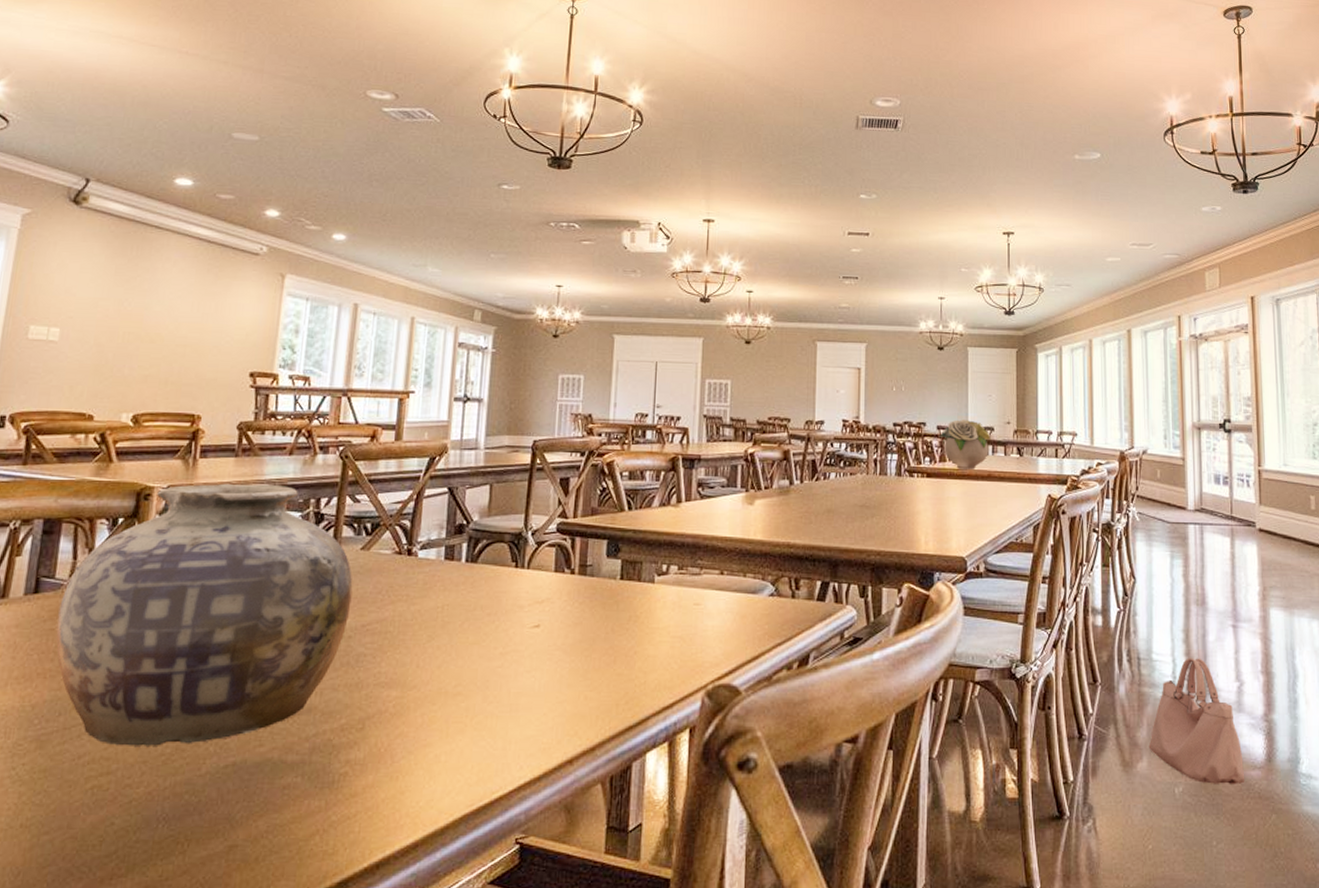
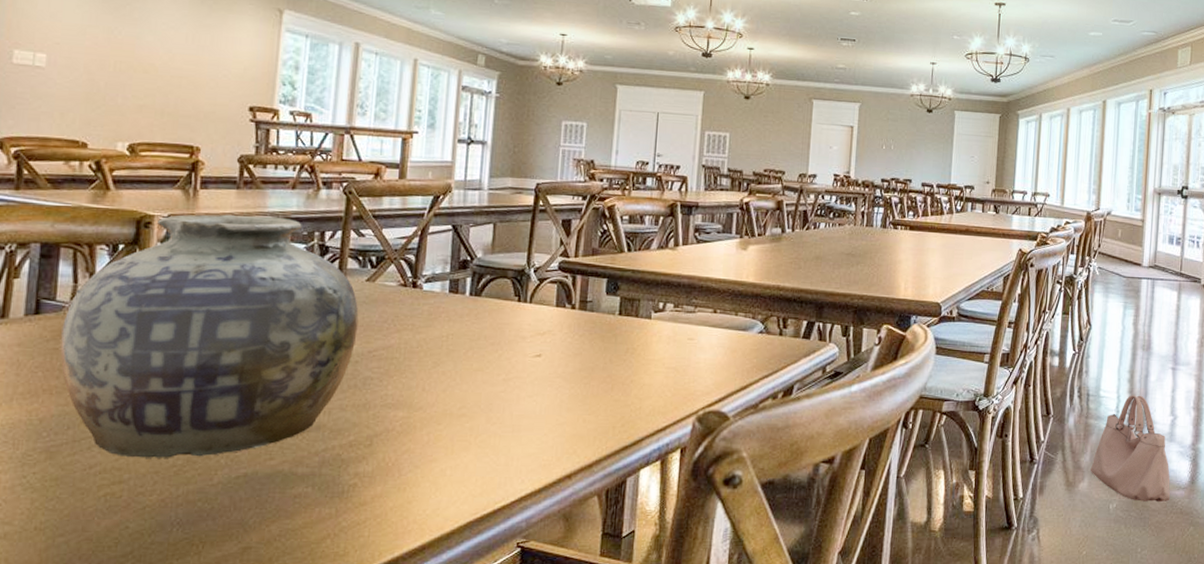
flower arrangement: present [938,419,991,469] -> none [923,178,971,224]

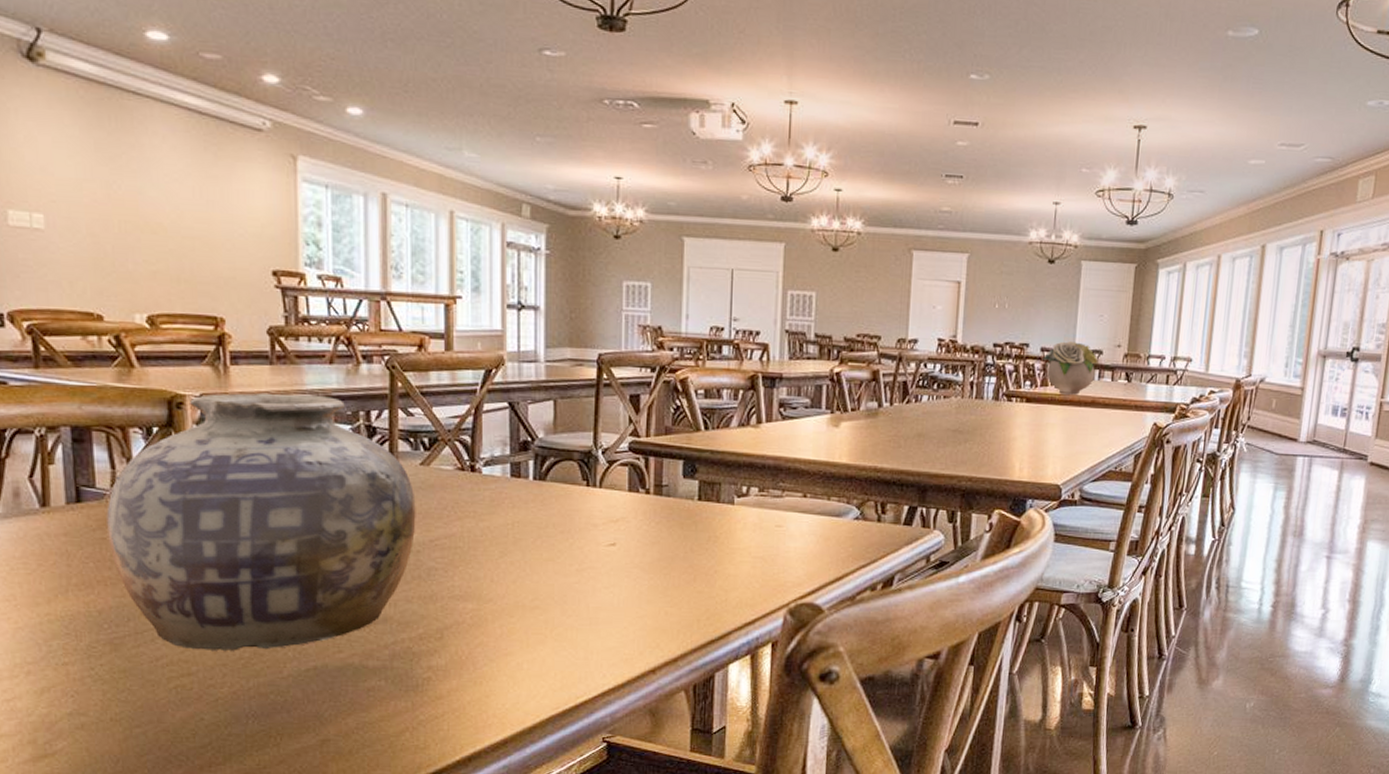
flower arrangement: none [923,178,971,224] -> present [1042,341,1099,395]
handbag: present [1090,395,1171,502] -> none [1226,586,1317,701]

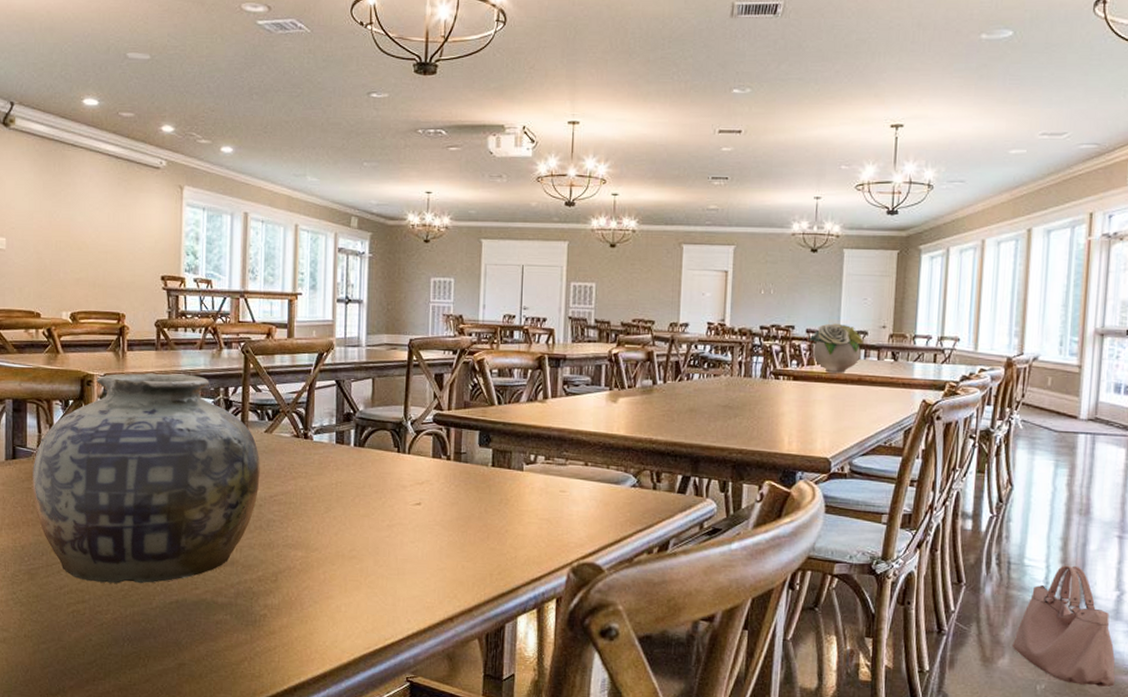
handbag: none [1226,586,1317,701] -> present [1012,565,1116,687]

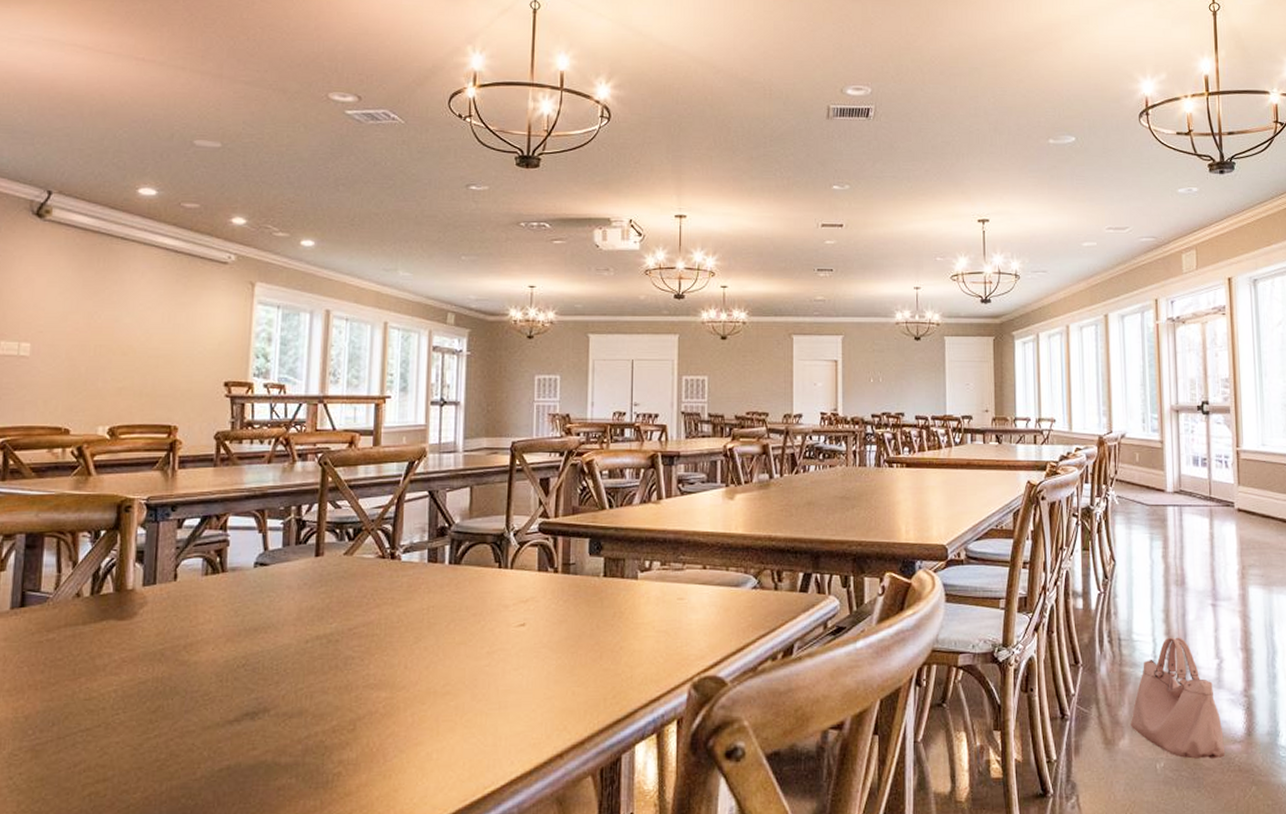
vase: present [33,373,260,584] -> none [45,493,338,753]
flower arrangement: present [807,323,864,373] -> none [917,409,969,458]

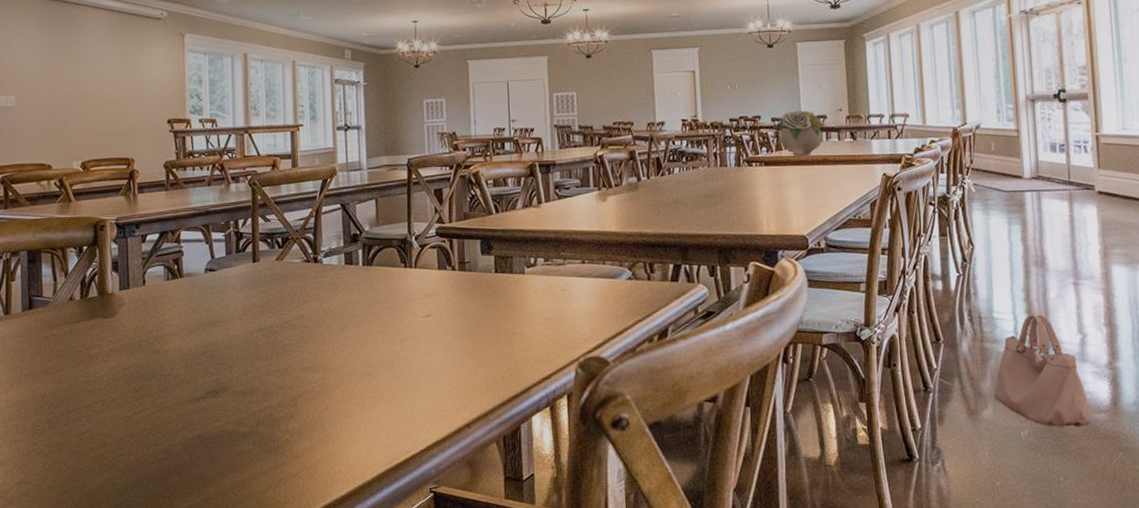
flower arrangement: none [917,409,969,458] -> present [773,110,824,156]

